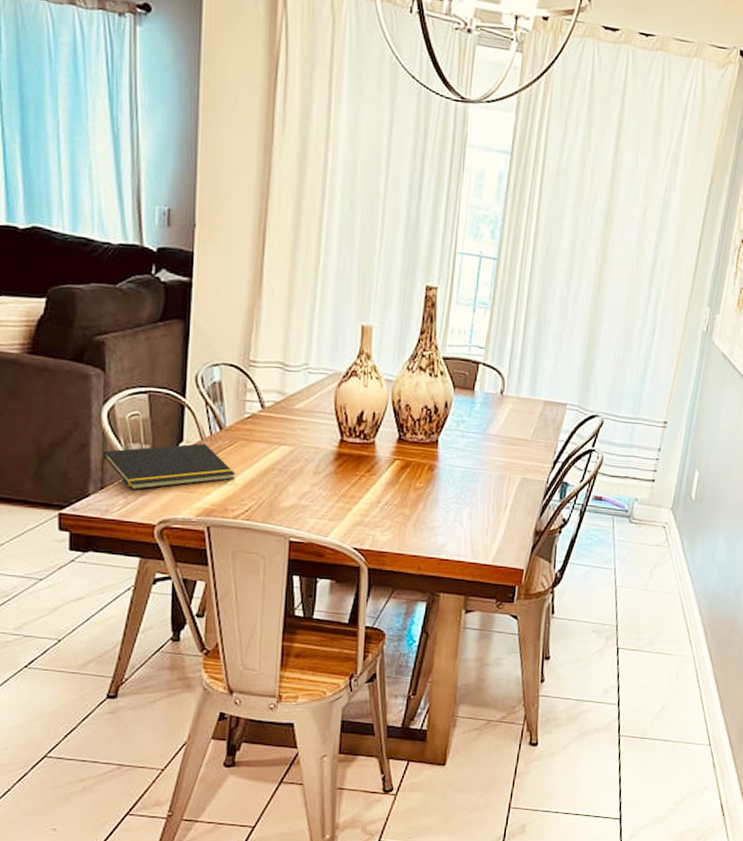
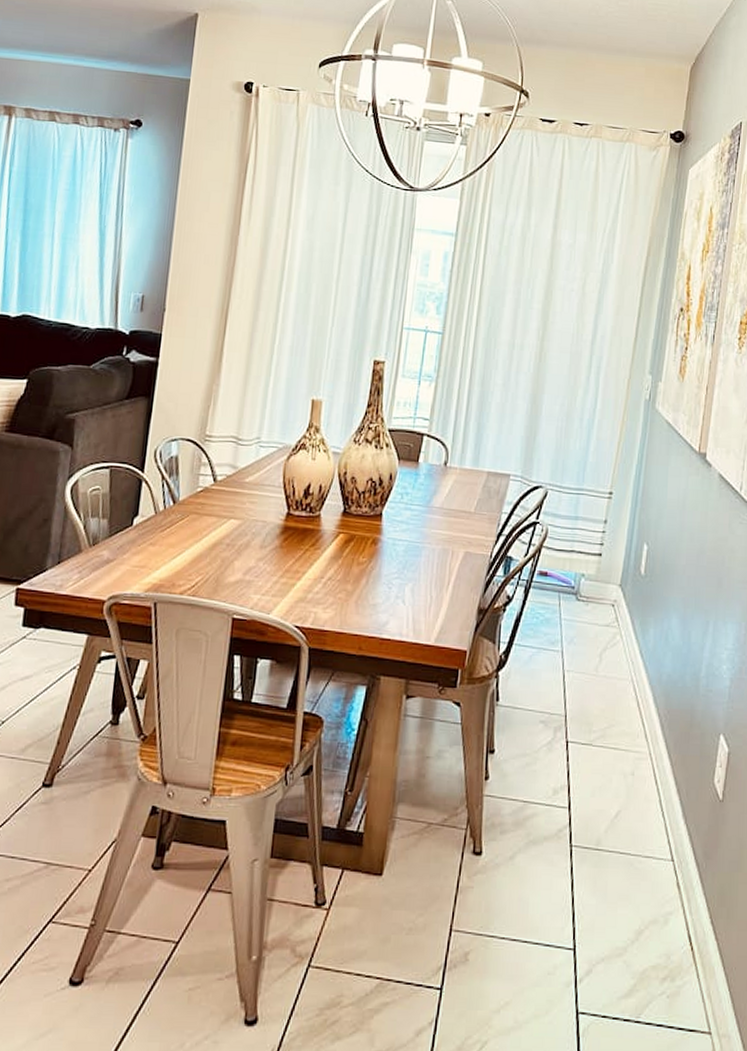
notepad: present [100,443,236,491] -> none [59,517,186,565]

